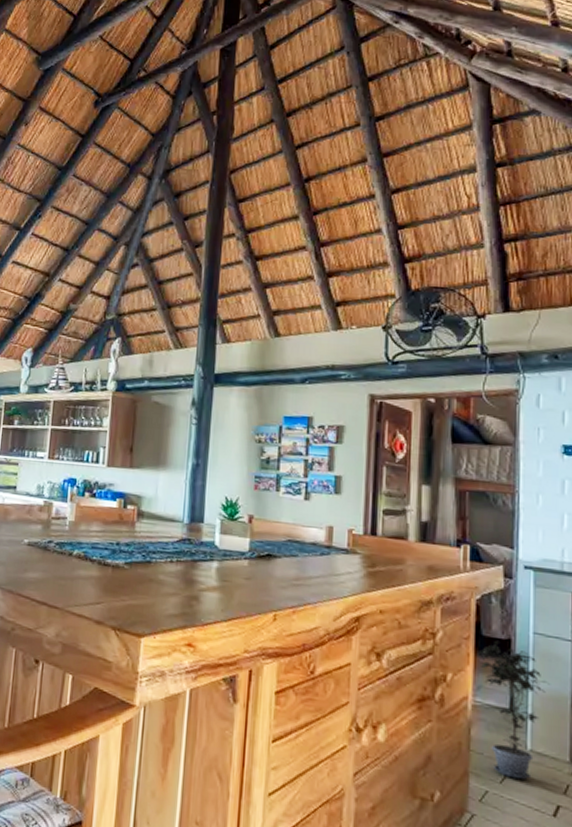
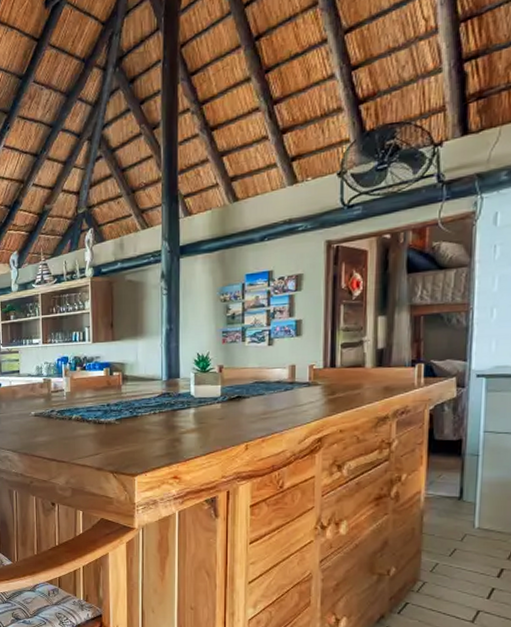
potted plant: present [476,640,549,780] -> none [429,442,498,552]

